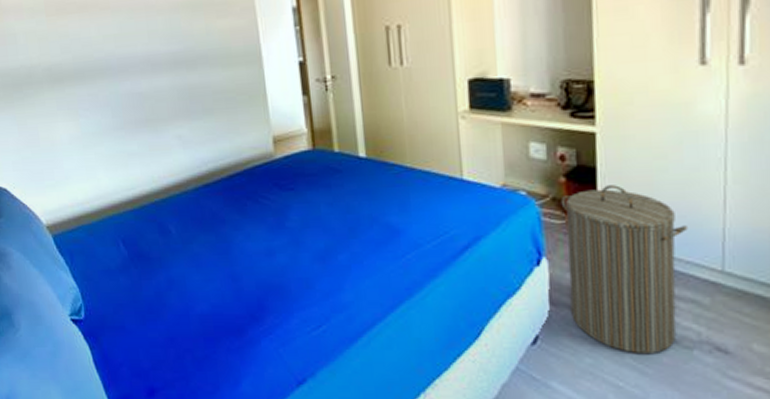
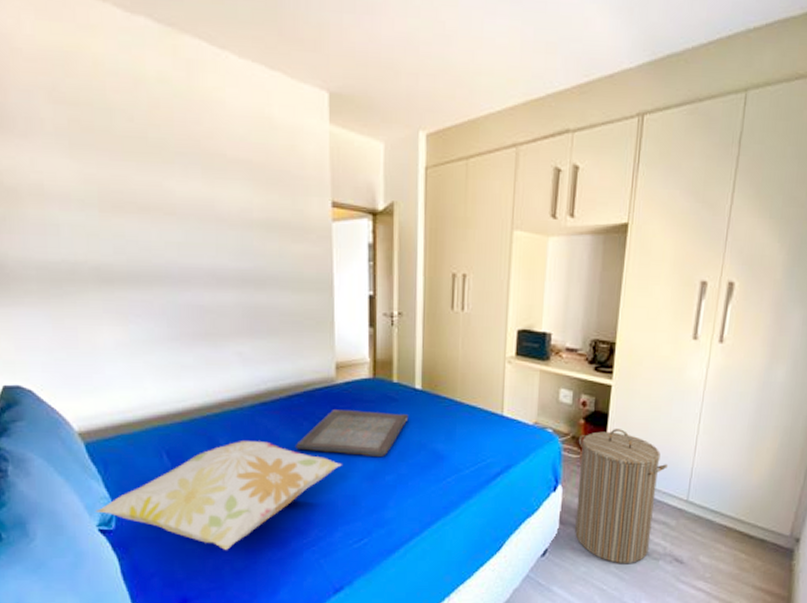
decorative pillow: none [66,224,290,339] -> present [95,441,342,550]
serving tray: none [241,185,356,234] -> present [294,410,409,456]

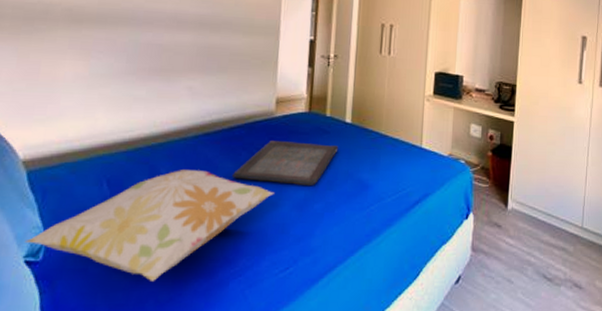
laundry hamper: present [575,429,668,563] -> none [485,160,564,289]

